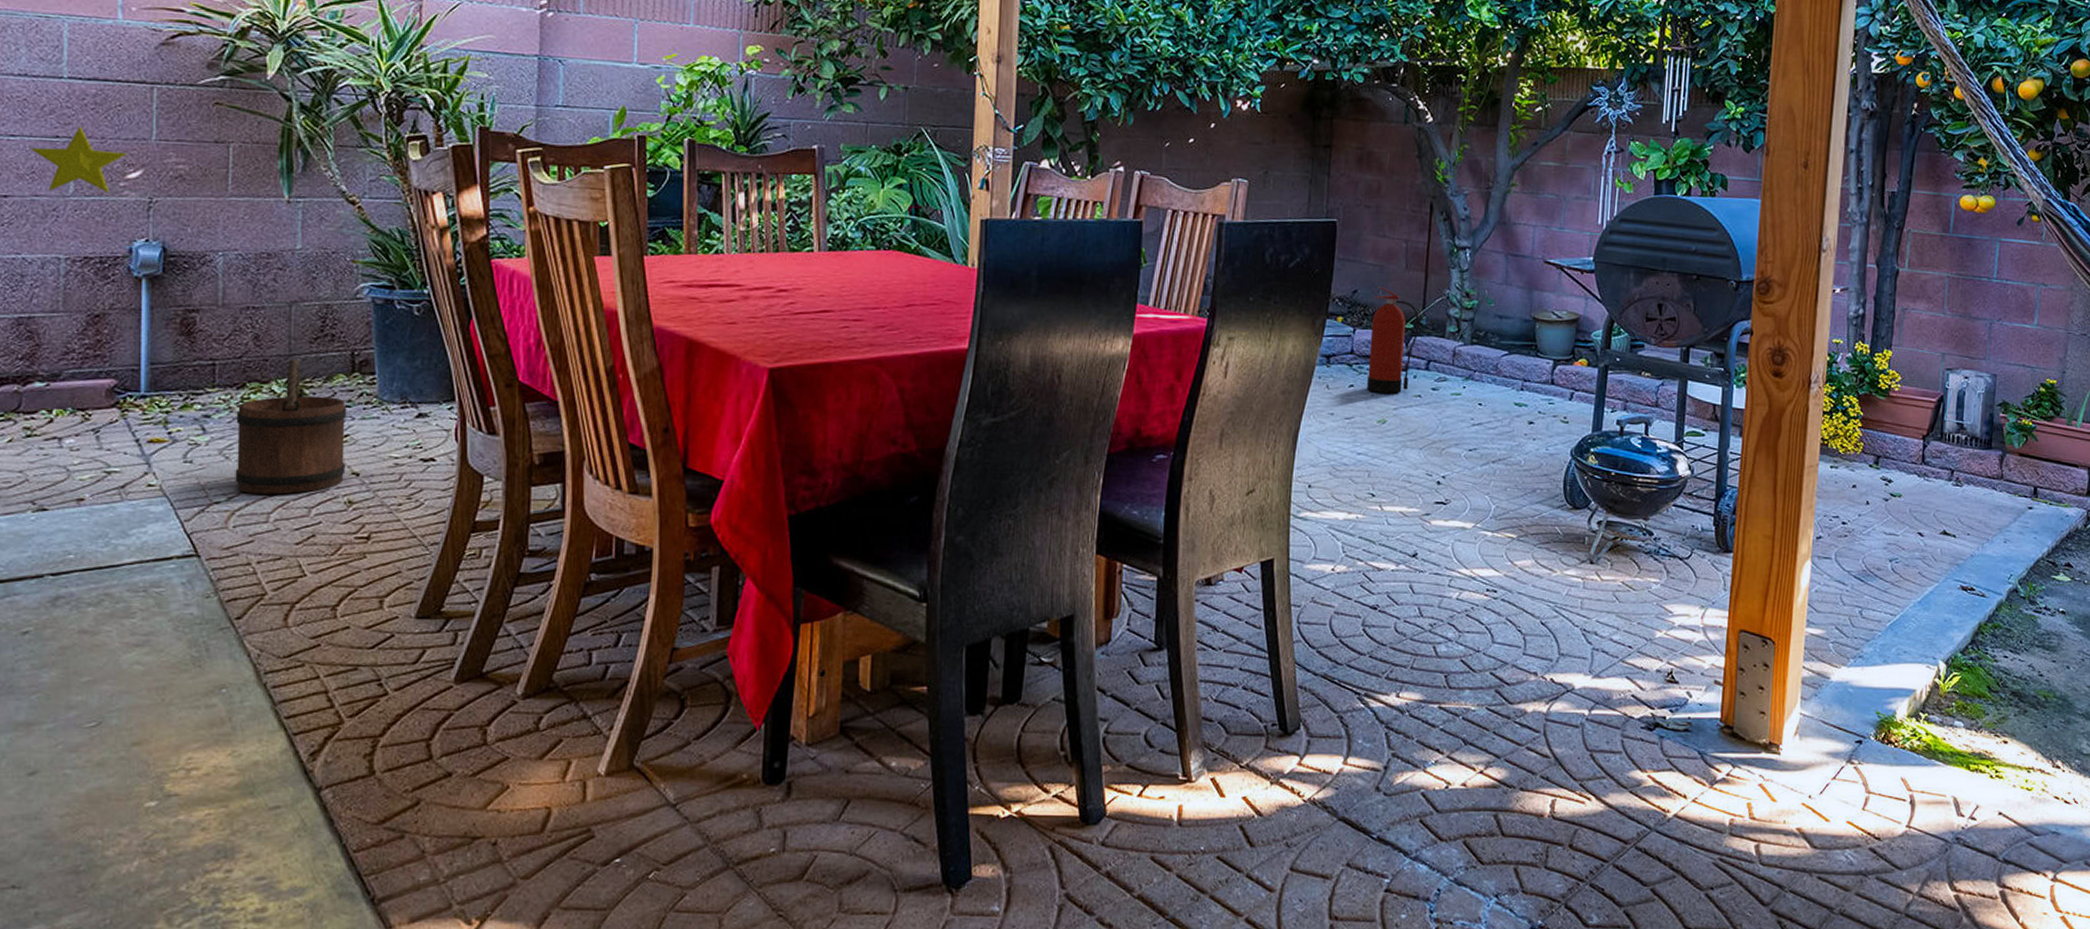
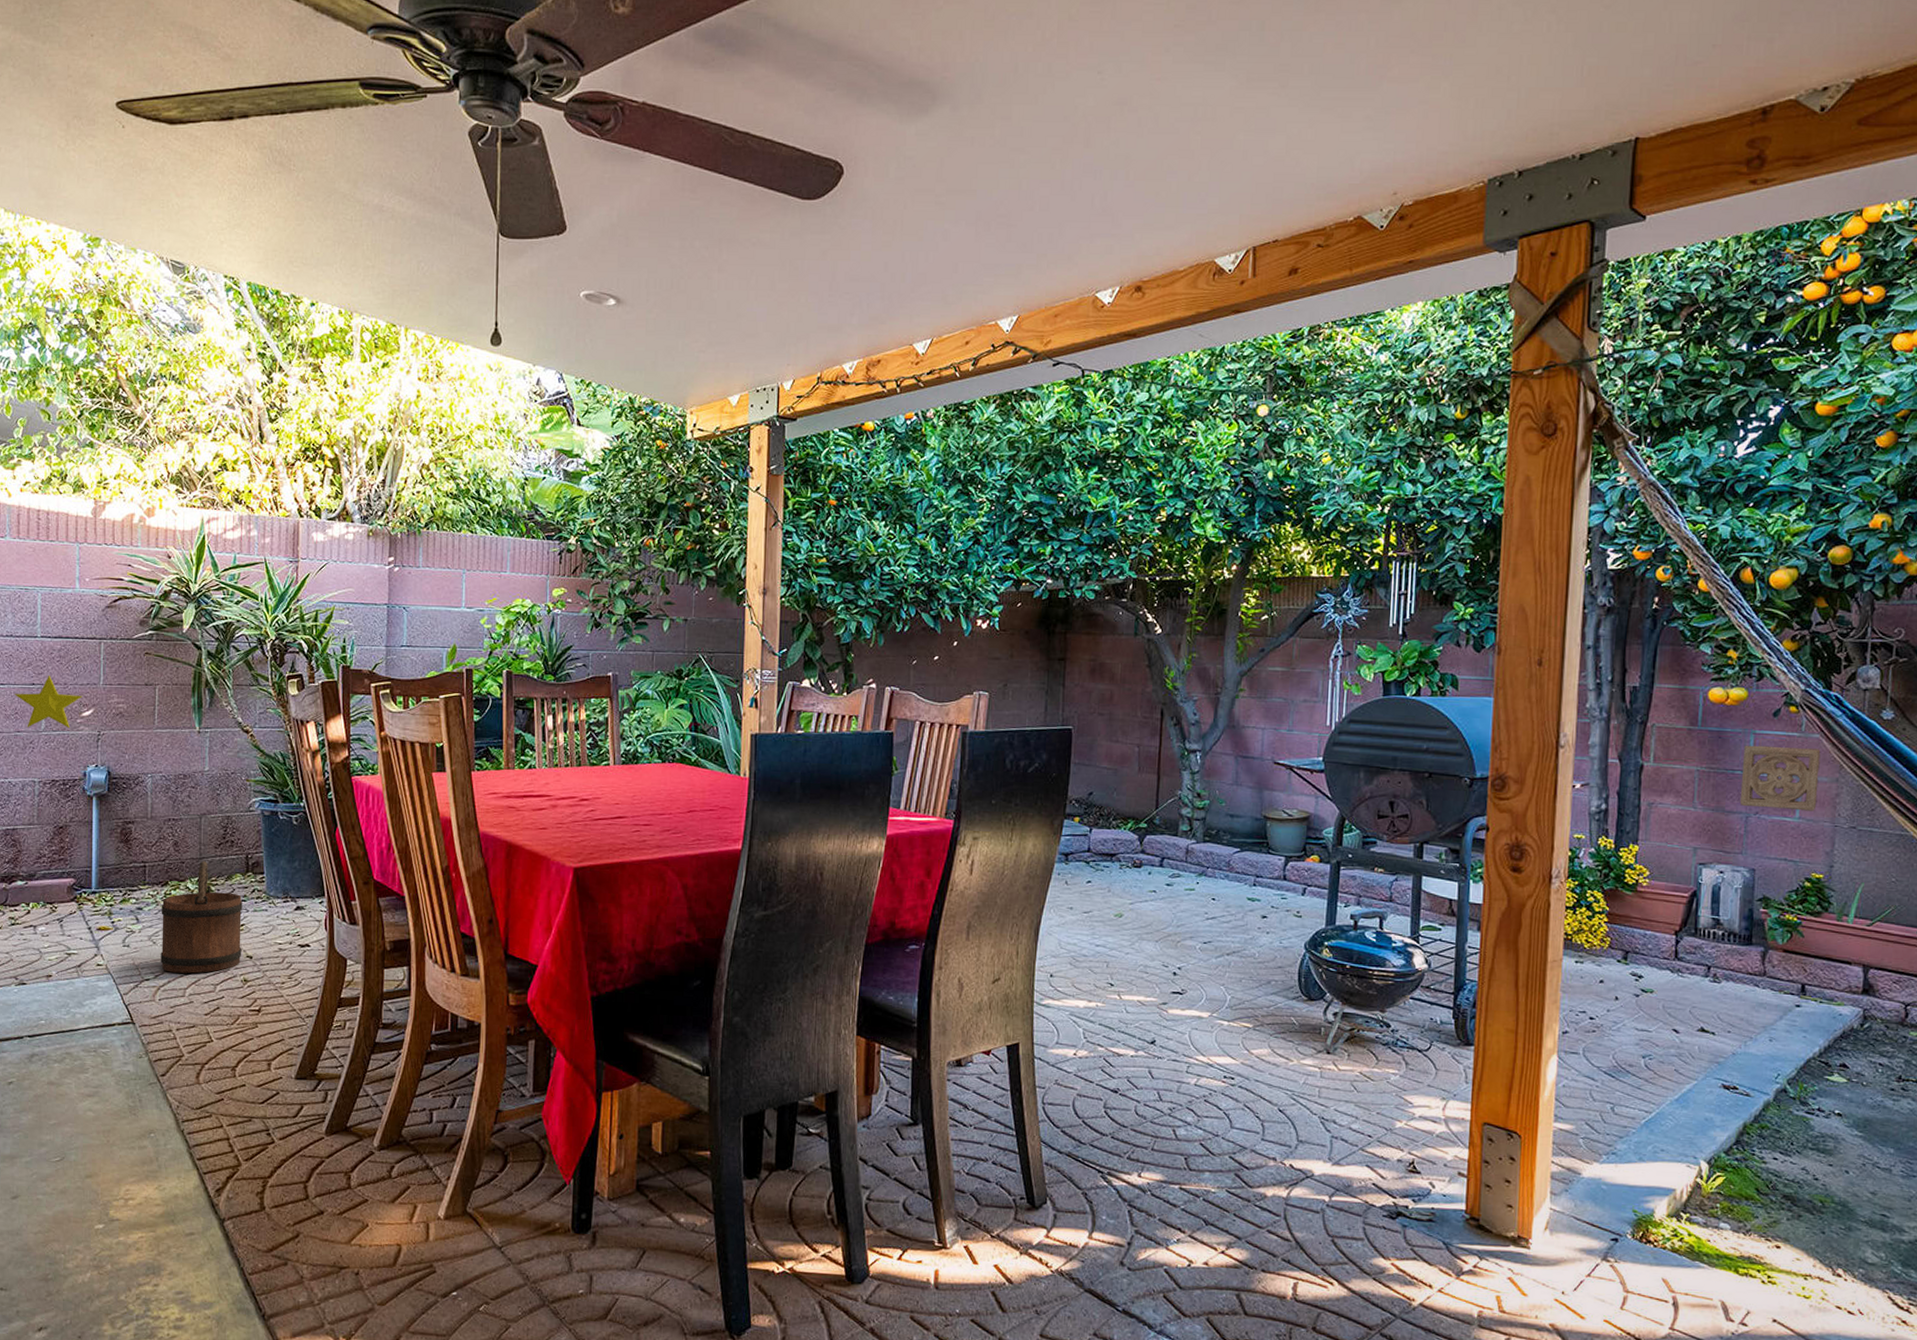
fire extinguisher: present [1367,285,1420,394] -> none [1104,787,1153,889]
wall ornament: none [1984,252,2058,319] -> present [1739,745,1821,811]

